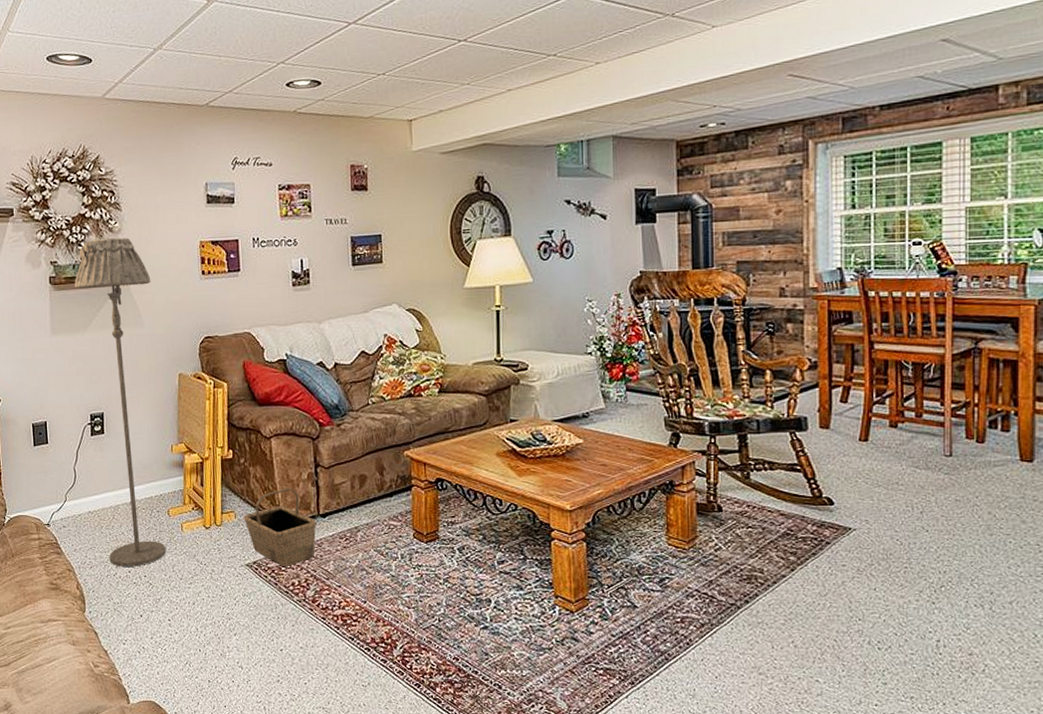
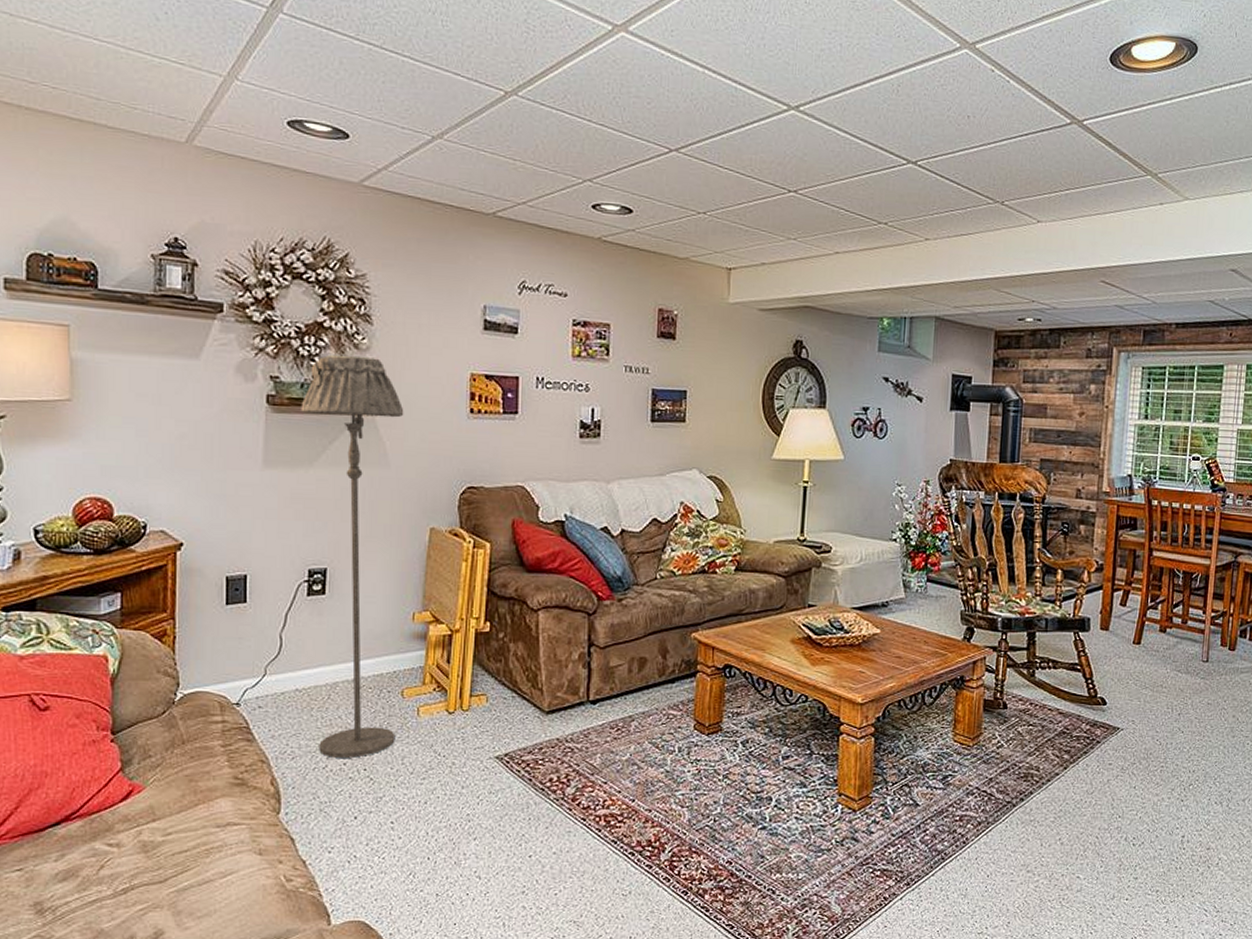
basket: present [243,489,316,567] -> none [497,670,584,761]

